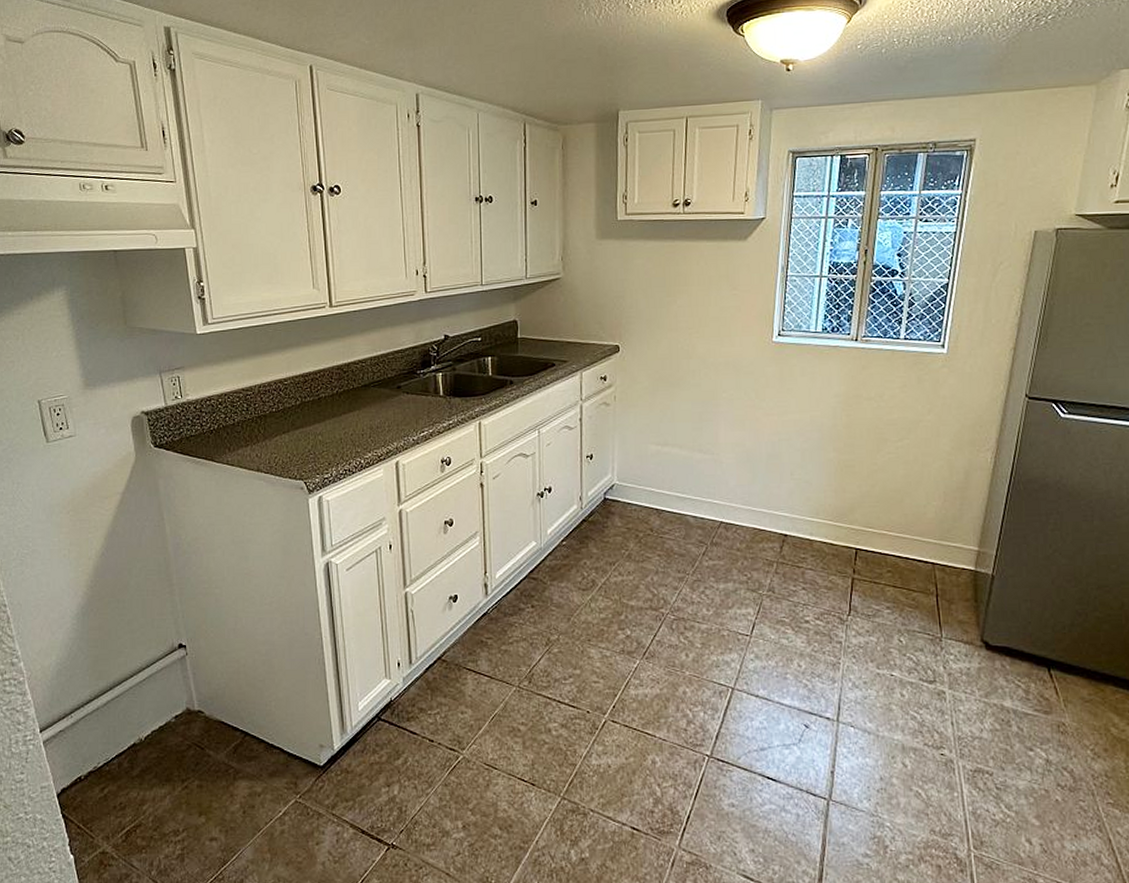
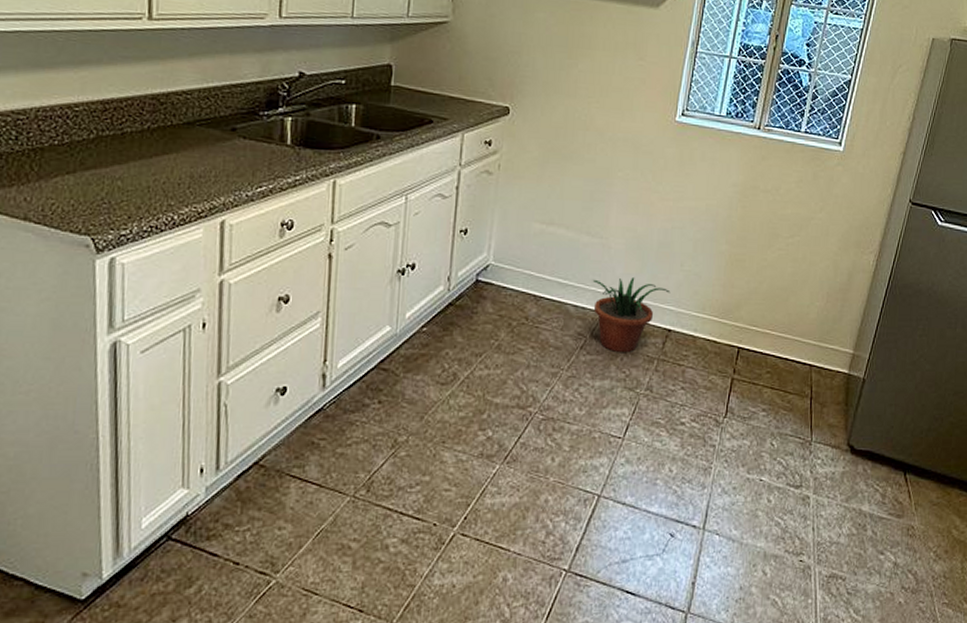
potted plant: none [708,488,783,558] -> present [592,278,671,353]

